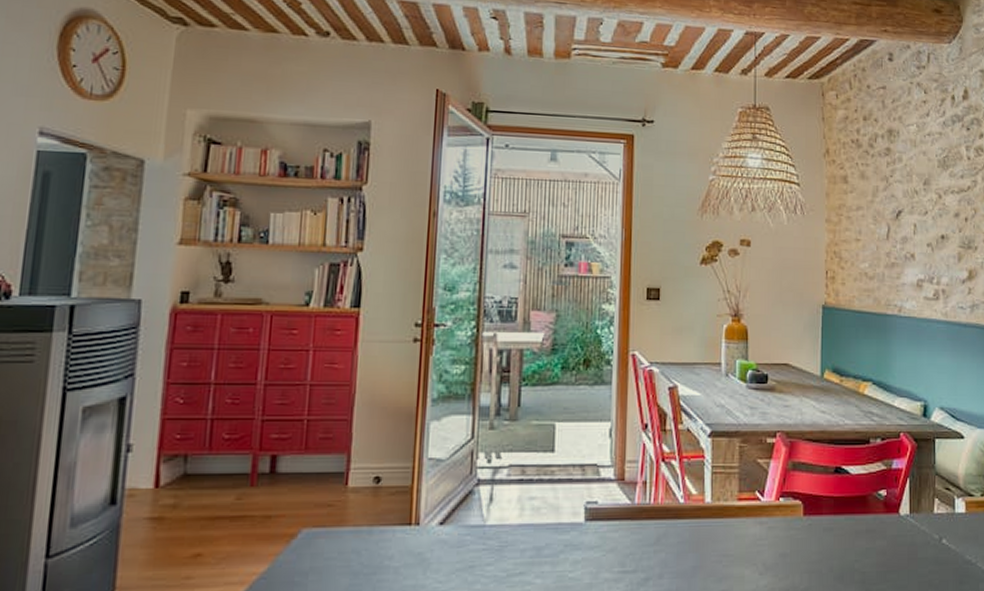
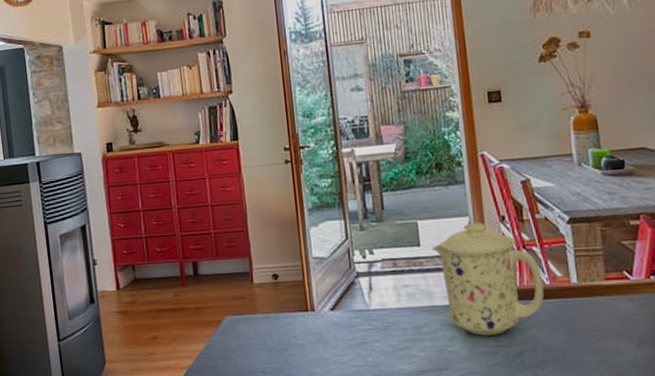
mug: none [567,428,678,559] -> present [432,222,545,336]

